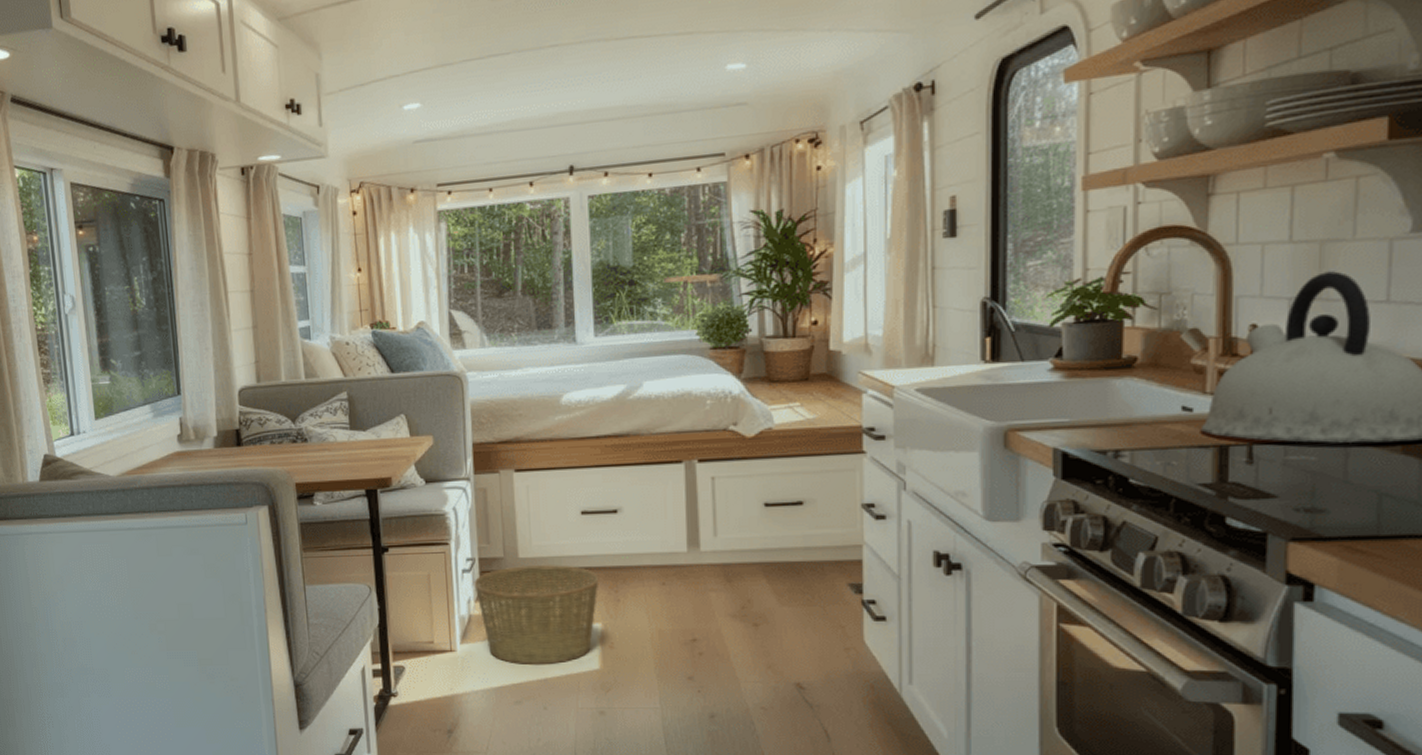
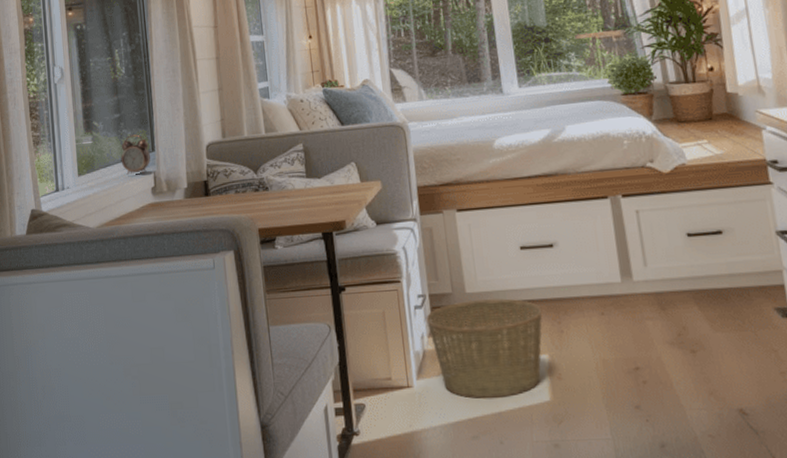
alarm clock: none [142,375,176,420] -> present [120,134,151,175]

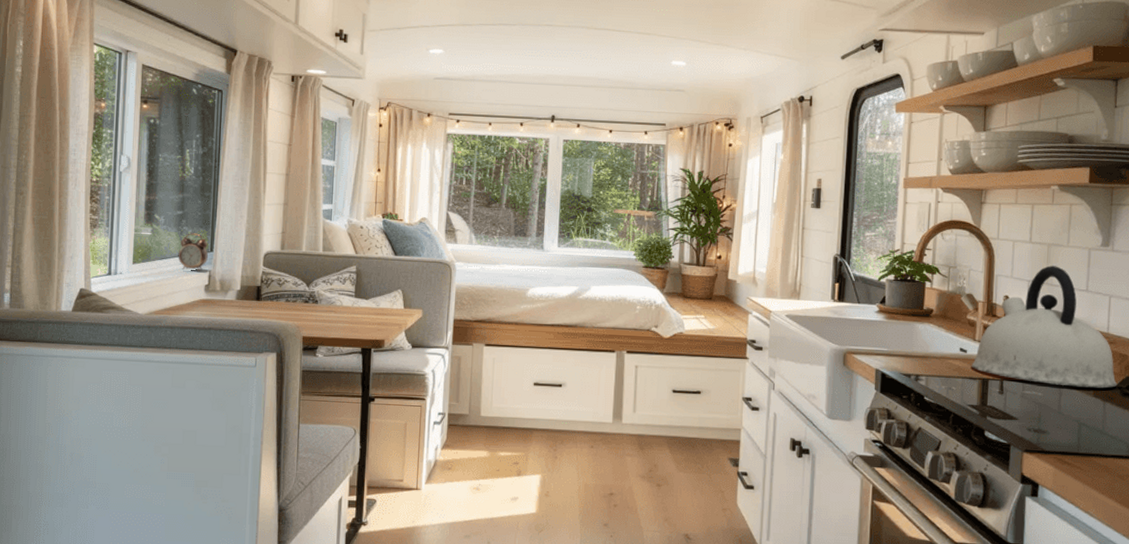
basket: present [426,298,543,399] -> none [442,423,543,506]

